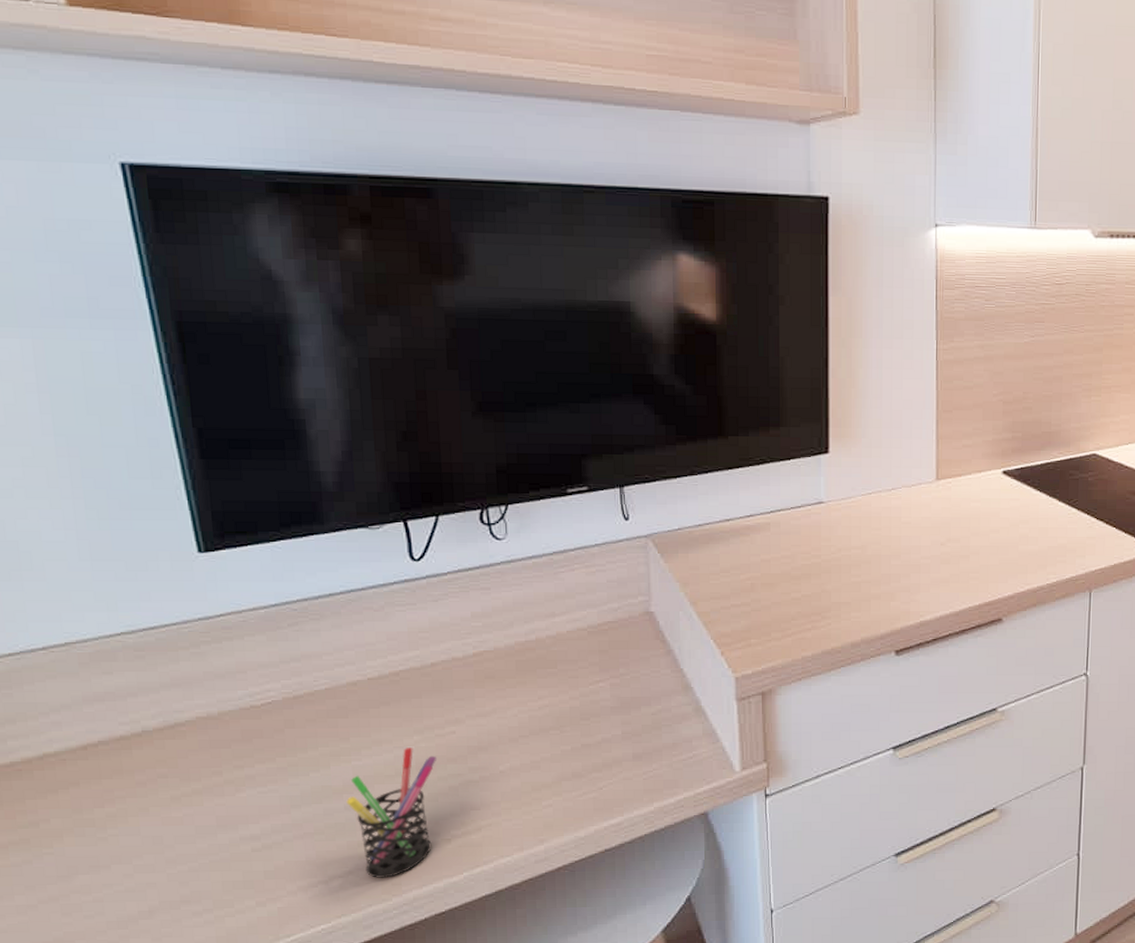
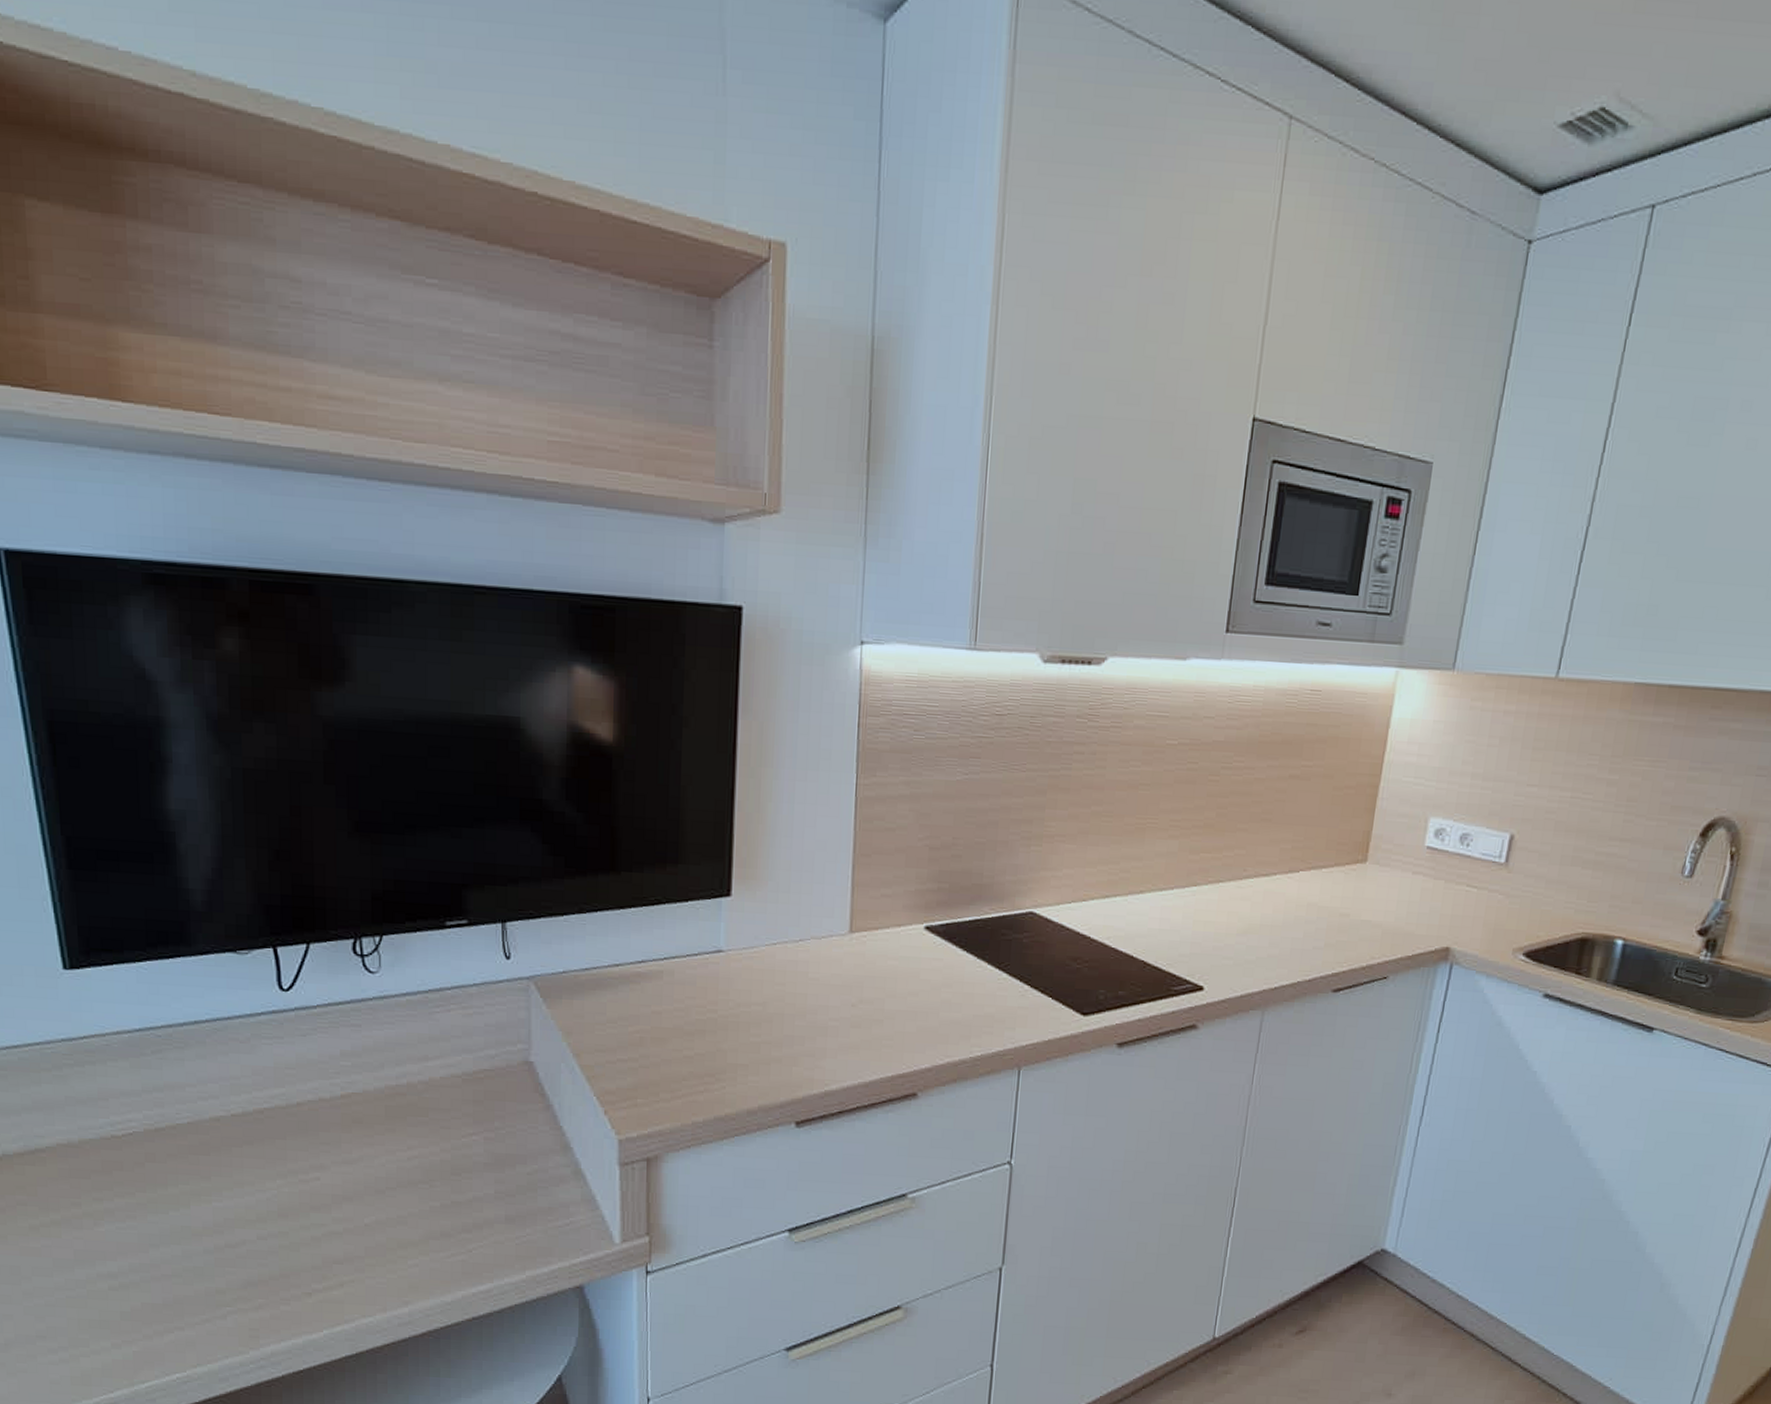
pen holder: present [346,747,437,878] -> none [205,1191,300,1329]

